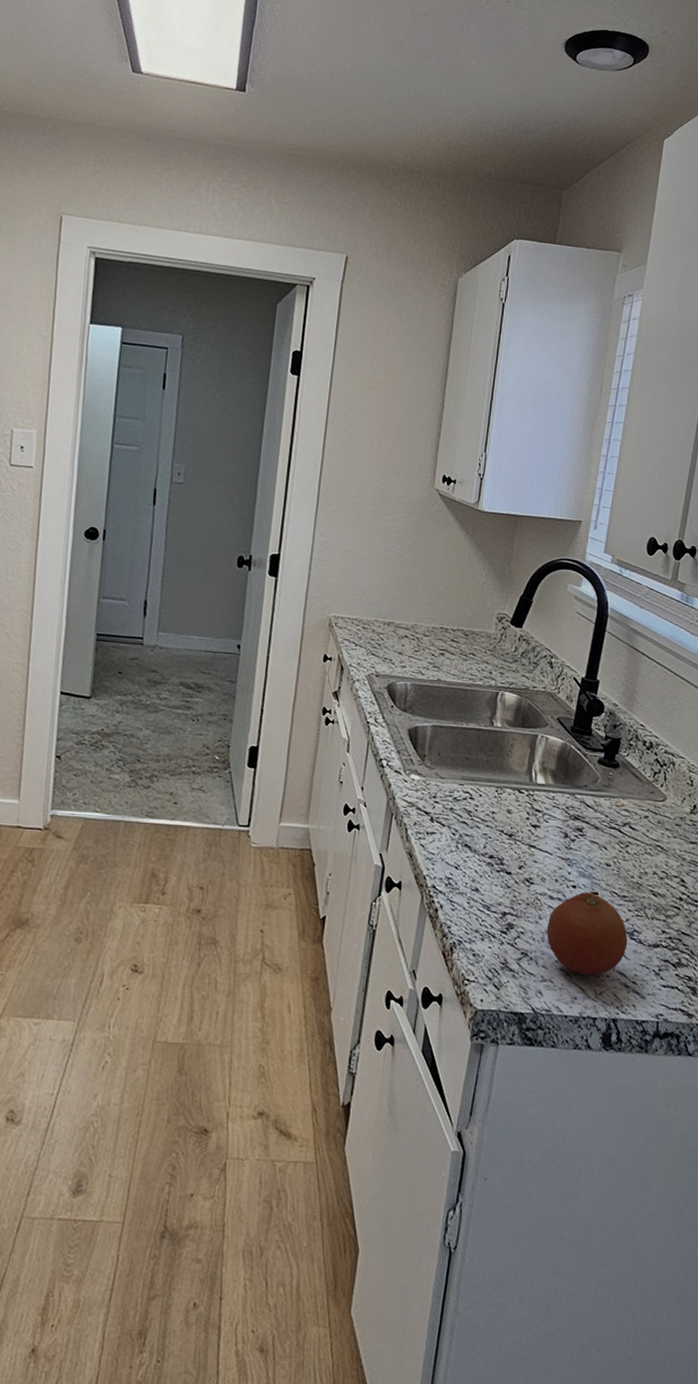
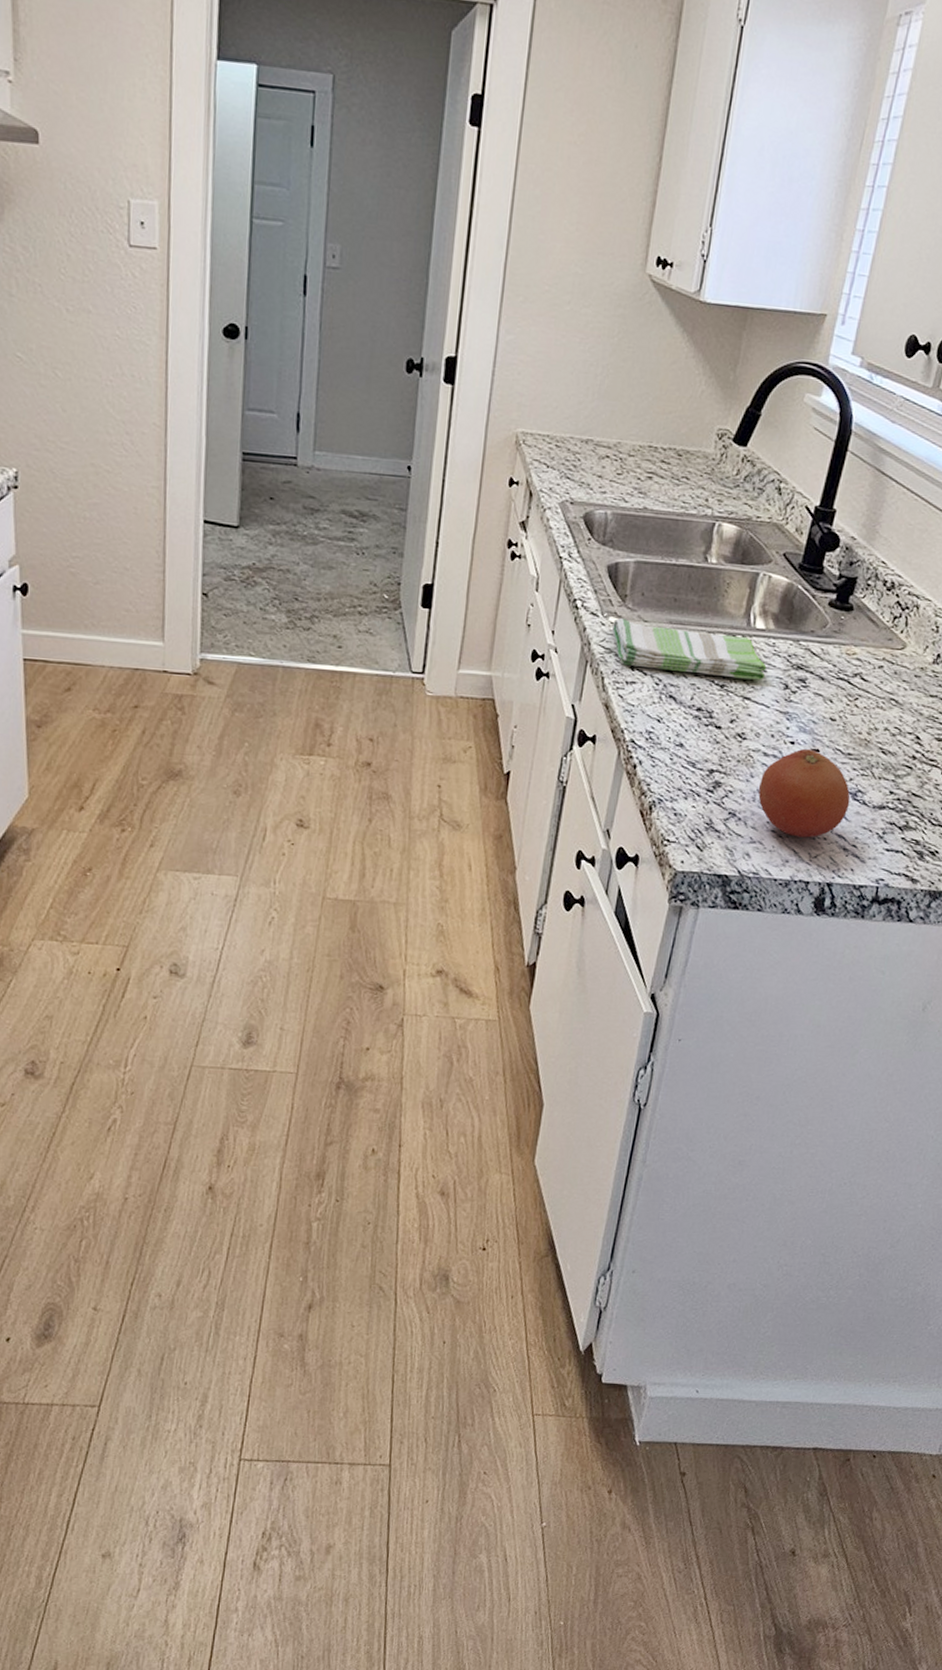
dish towel: none [414,775,548,830] -> present [612,617,767,680]

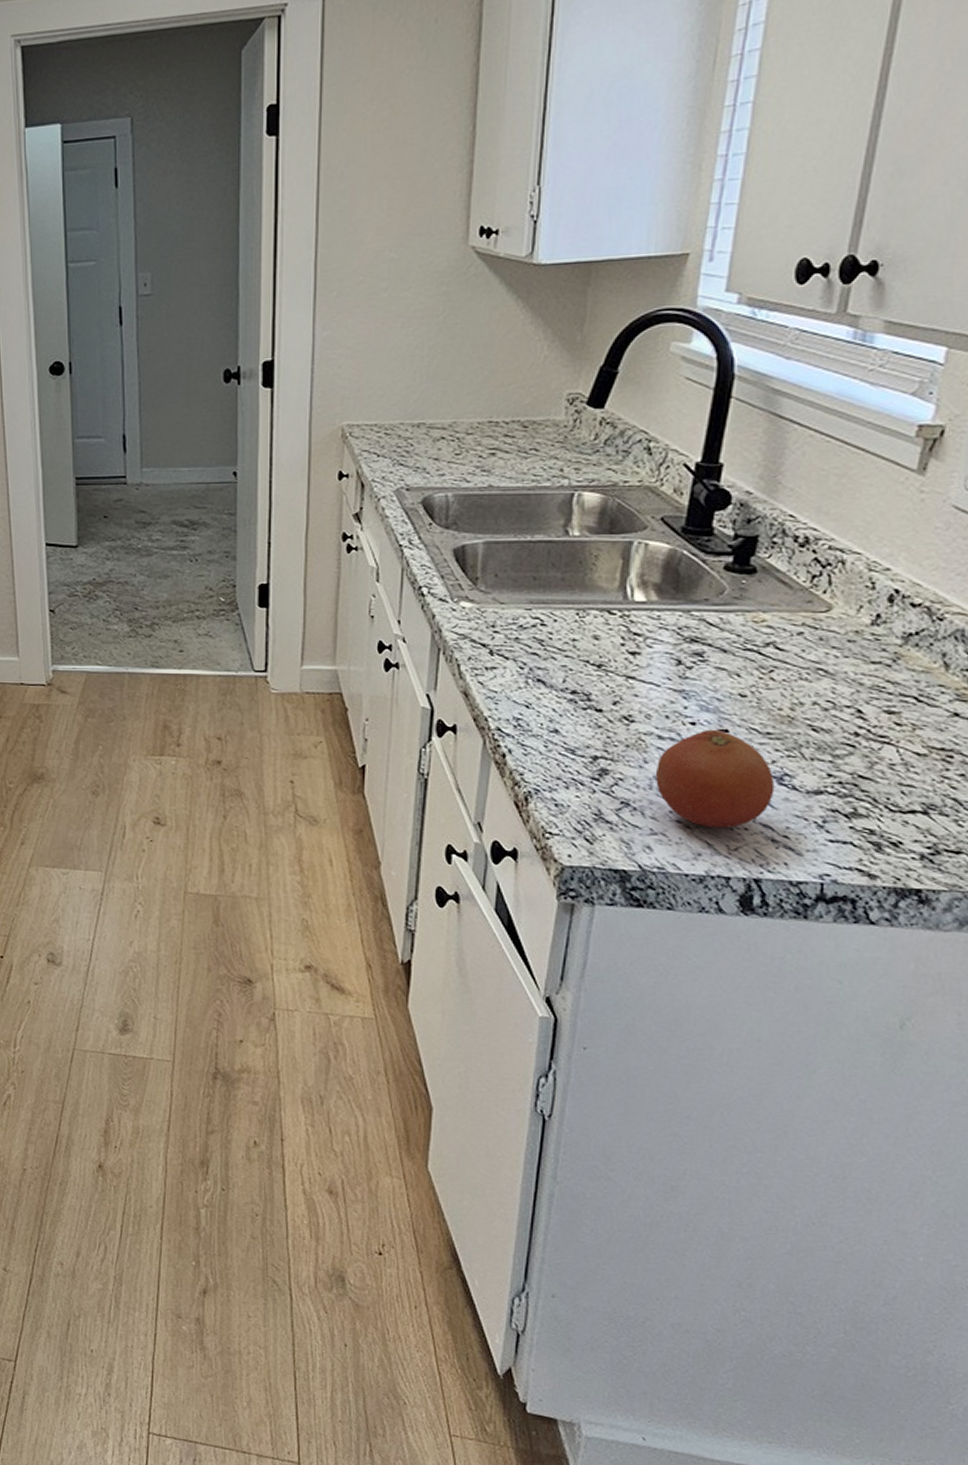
dish towel: present [612,617,767,680] -> none [465,601,652,657]

